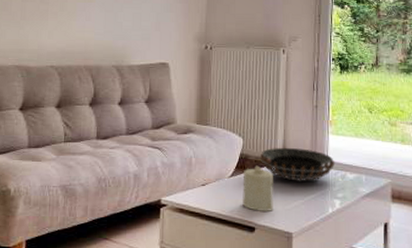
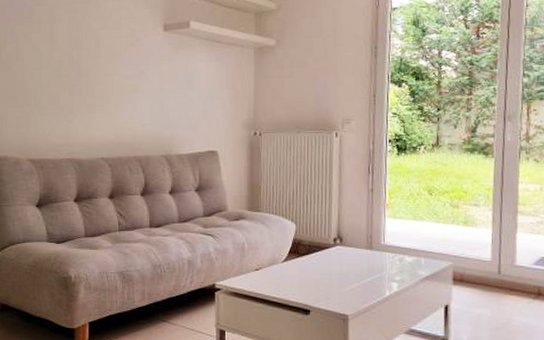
candle: present [241,165,273,211] -> none [295,250,328,295]
decorative bowl: present [260,148,336,181] -> none [313,233,393,265]

